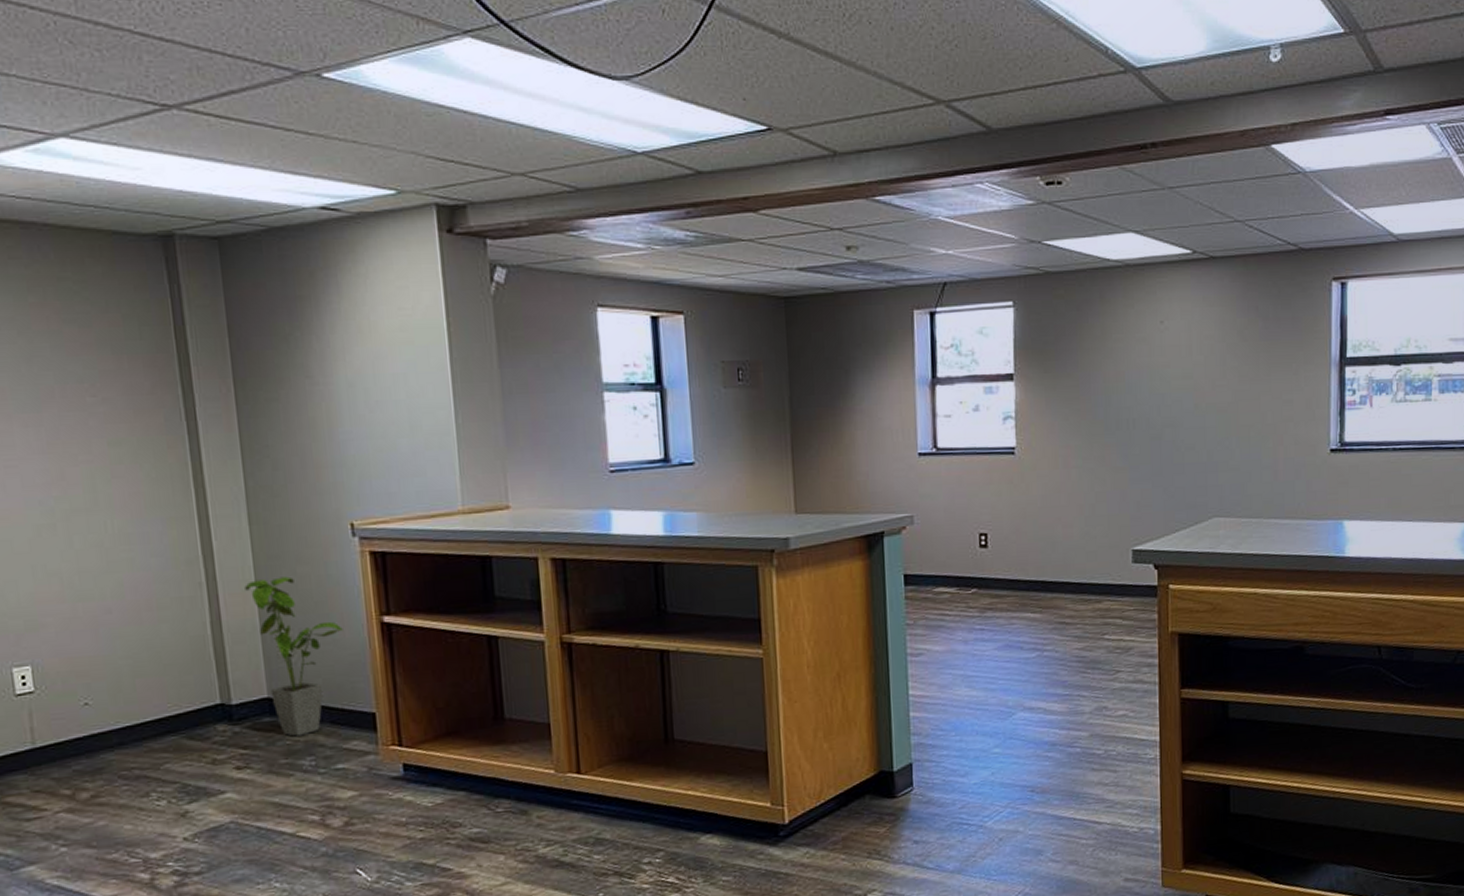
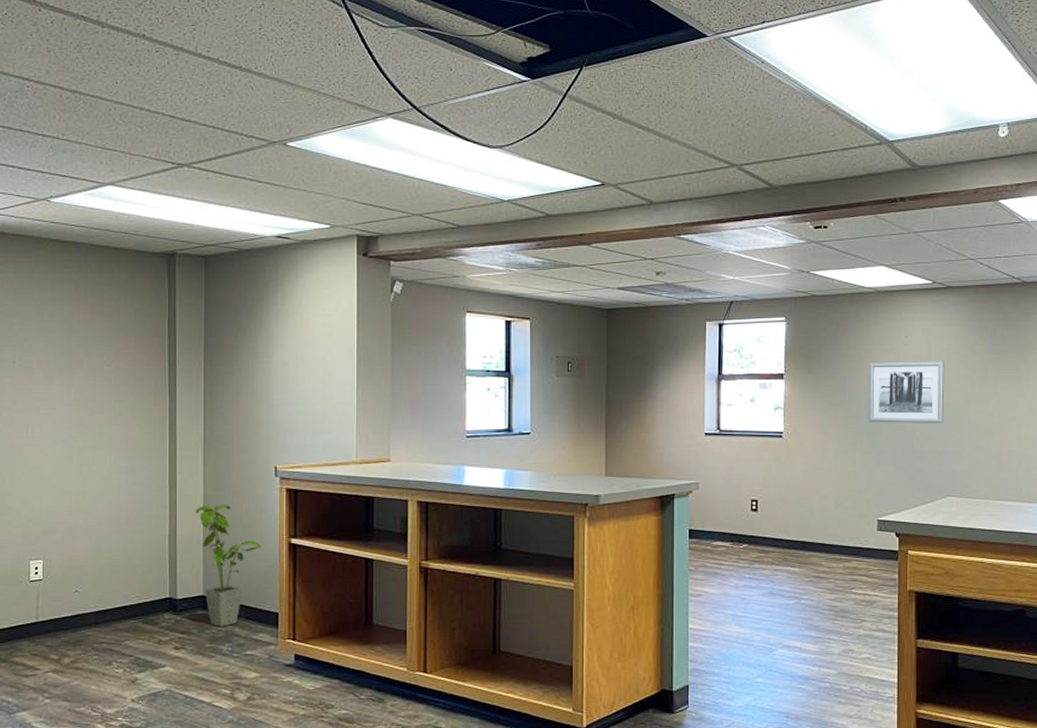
wall art: none [1117,351,1209,431] -> present [868,361,945,424]

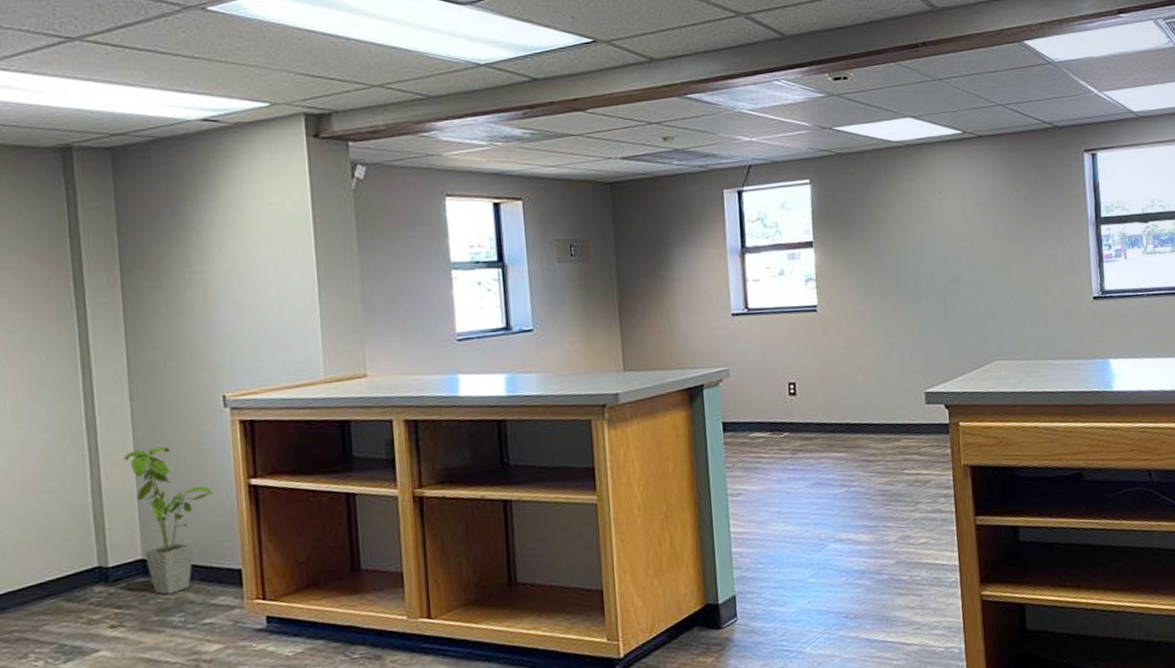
wall art: present [868,361,945,424] -> none [902,216,986,288]

